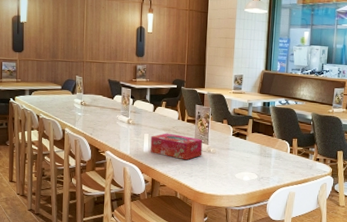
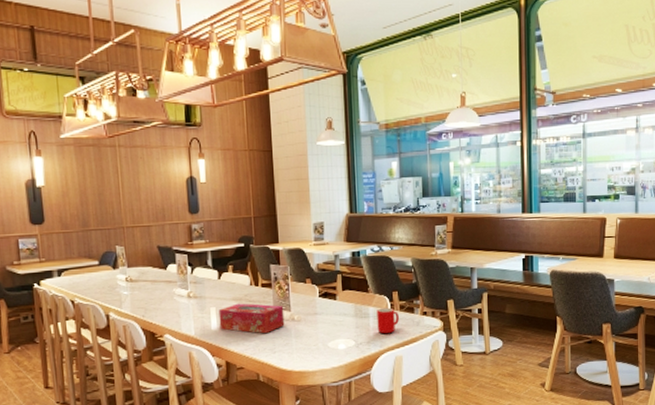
cup: none [277,151,296,173] -> present [377,307,399,334]

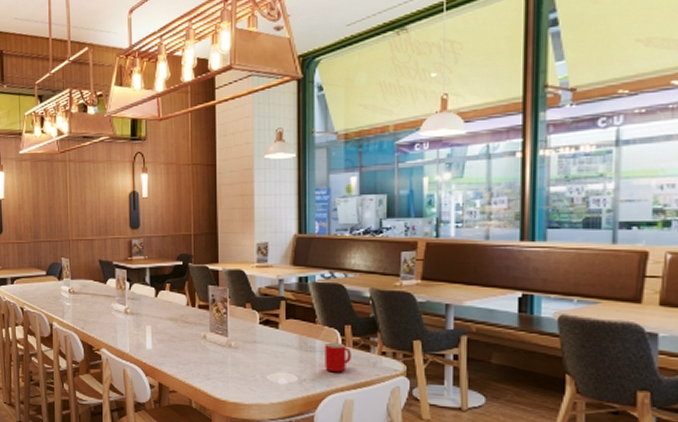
tissue box: present [218,303,285,334] -> none [154,323,221,358]

